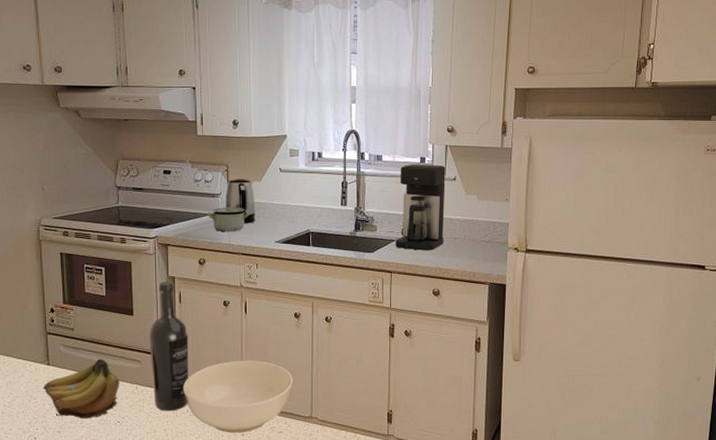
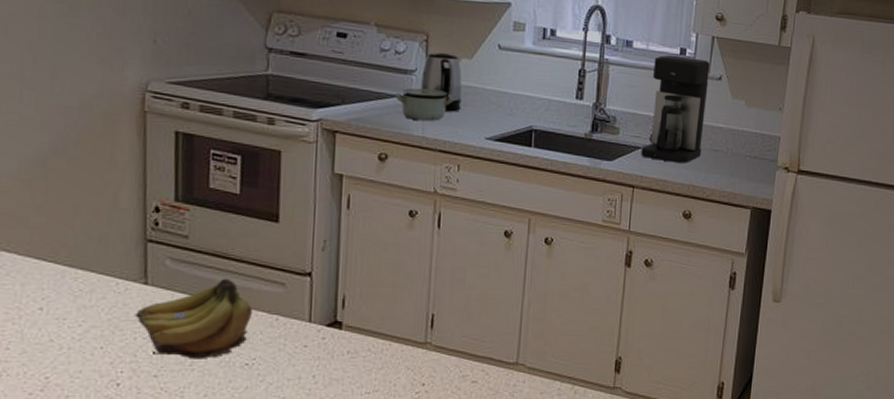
wine bottle: present [149,282,189,411] -> none [299,180,357,352]
bowl: present [182,360,294,433] -> none [343,288,498,382]

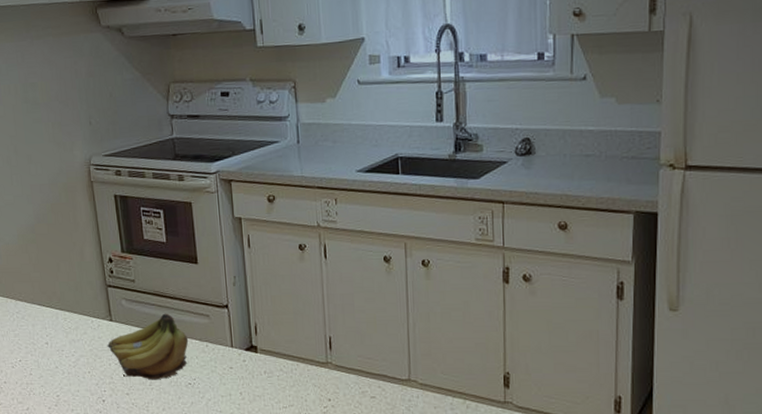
saucepan: present [395,87,454,122] -> none [274,131,325,163]
kettle: present [421,52,463,112] -> none [294,95,332,150]
coffee maker: present [641,55,710,163] -> none [507,61,572,174]

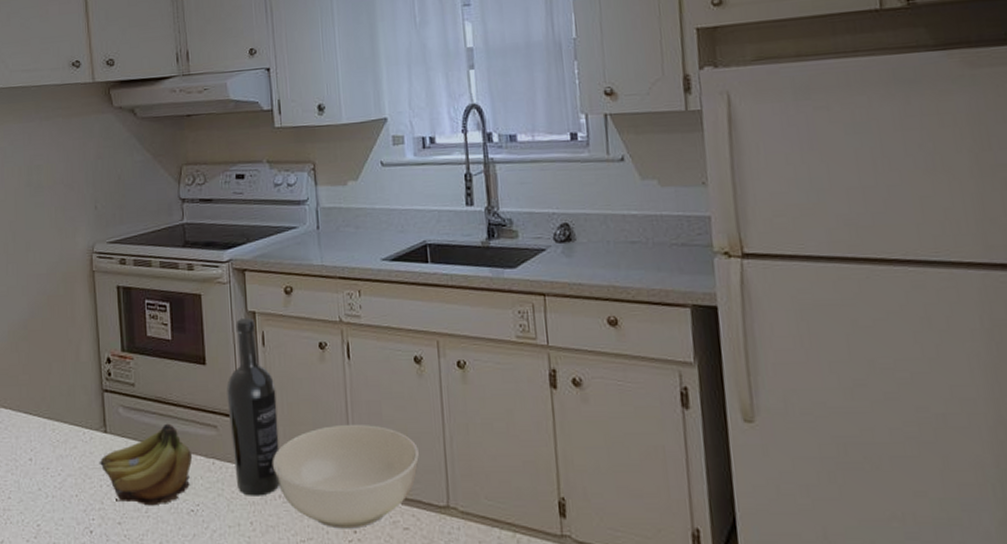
wine bottle: none [217,223,265,372] -> present [226,318,280,496]
bowl: none [257,313,387,398] -> present [272,423,420,529]

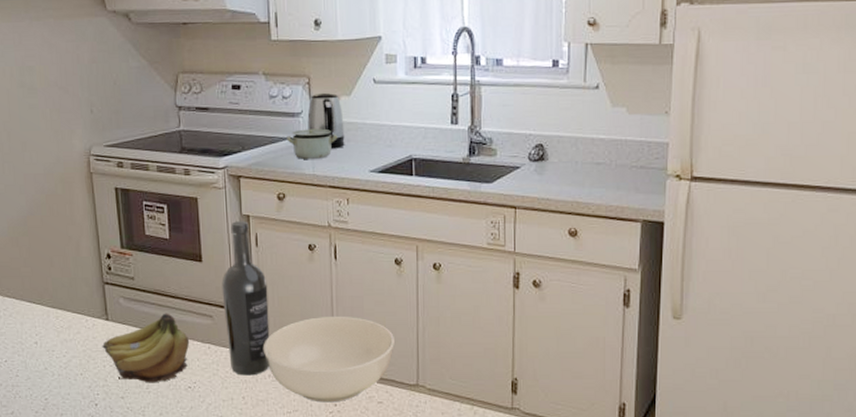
saucepan: none [292,215,346,250] -> present [286,128,338,160]
kettle: none [313,177,354,237] -> present [307,92,345,149]

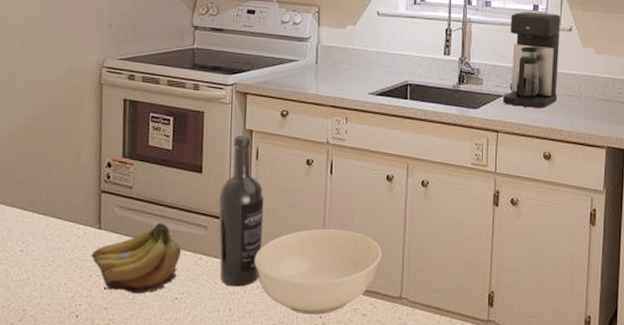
saucepan: present [286,128,338,160] -> none [294,52,342,81]
kettle: present [307,92,345,149] -> none [314,21,348,72]
coffee maker: none [520,68,585,180] -> present [503,11,561,108]

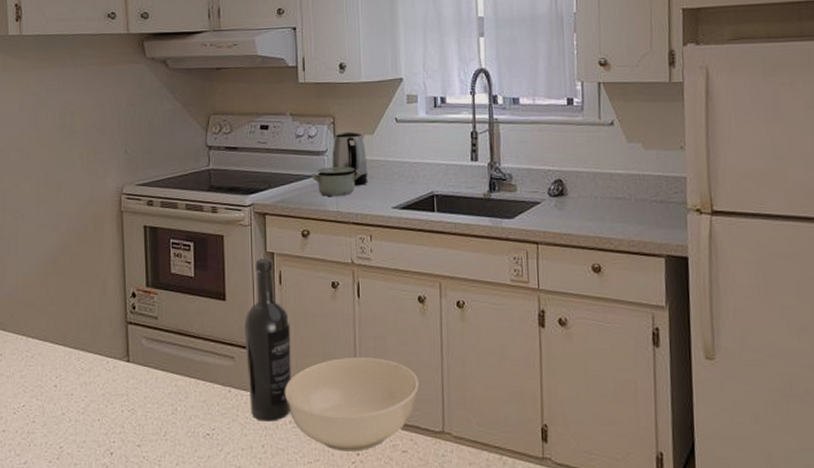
fruit: present [90,222,182,294] -> none [121,354,210,430]
saucepan: none [294,52,342,81] -> present [311,166,361,197]
kettle: none [314,21,348,72] -> present [332,131,368,186]
coffee maker: present [503,11,561,108] -> none [540,106,603,215]

